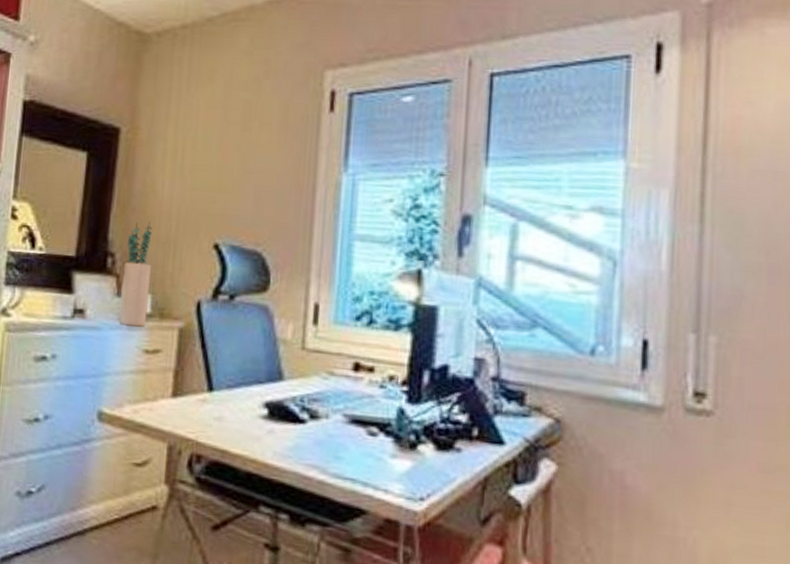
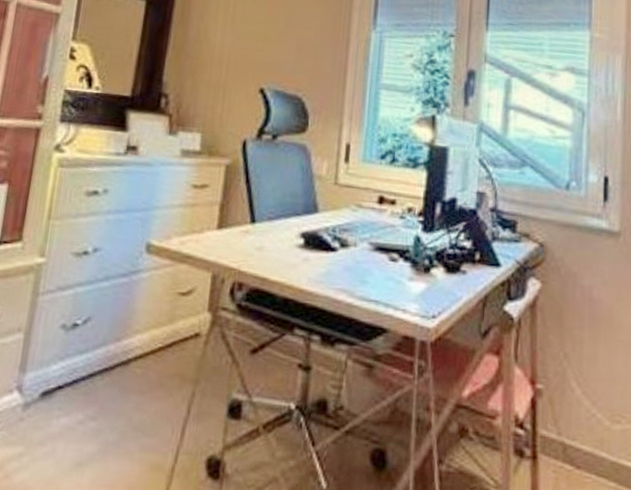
vase: present [119,221,153,327] -> none [170,66,205,164]

